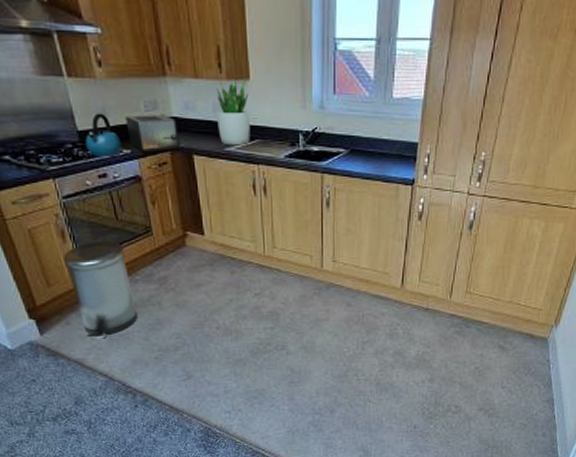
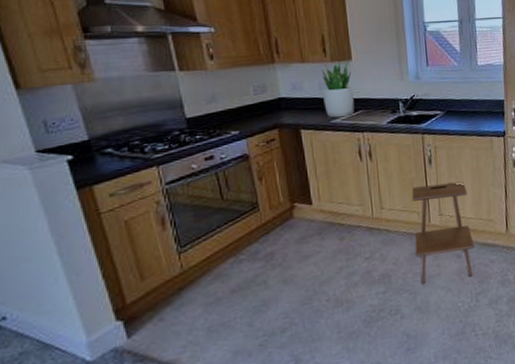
pedal bin: present [62,242,137,339] -> none [161,222,240,335]
kettle: present [85,113,123,158] -> none [193,100,231,141]
toaster: present [125,113,180,153] -> none [235,95,288,133]
step stool: none [305,229,366,326] -> present [411,181,474,284]

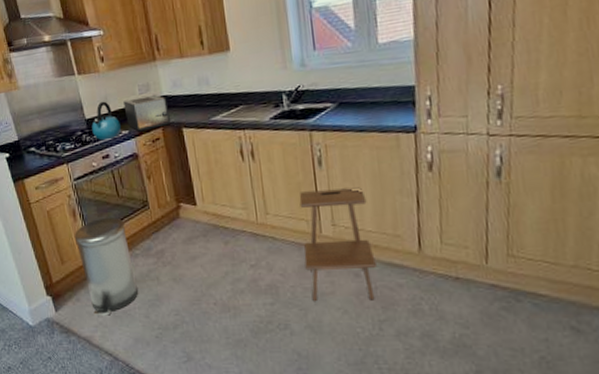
pedal bin: none [161,222,240,335] -> present [74,217,138,316]
kettle: none [193,100,231,141] -> present [92,101,122,141]
toaster: none [235,95,288,133] -> present [123,94,170,132]
planter: present [321,60,355,118] -> none [200,51,235,115]

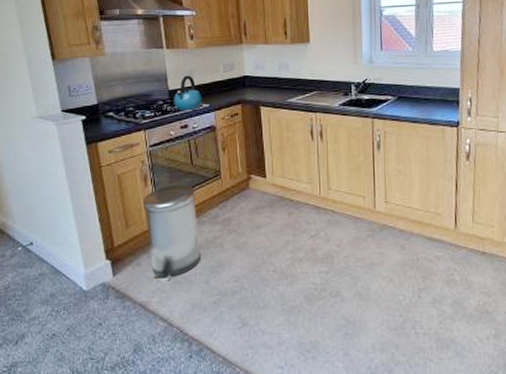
toaster: present [123,94,170,132] -> none [207,73,250,106]
step stool: present [299,187,376,301] -> none [358,170,419,271]

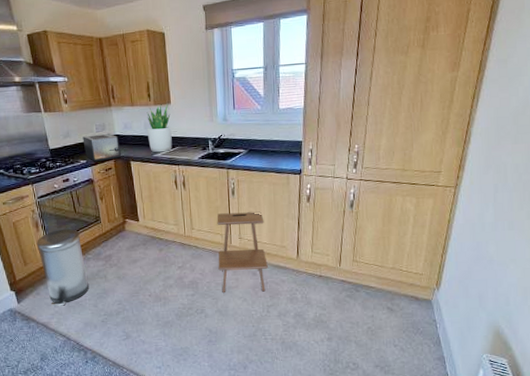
kettle: present [174,75,203,112] -> none [55,135,81,168]
toaster: none [207,73,250,106] -> present [83,133,121,162]
planter: none [282,42,310,97] -> present [146,104,173,153]
step stool: none [358,170,419,271] -> present [217,211,268,292]

